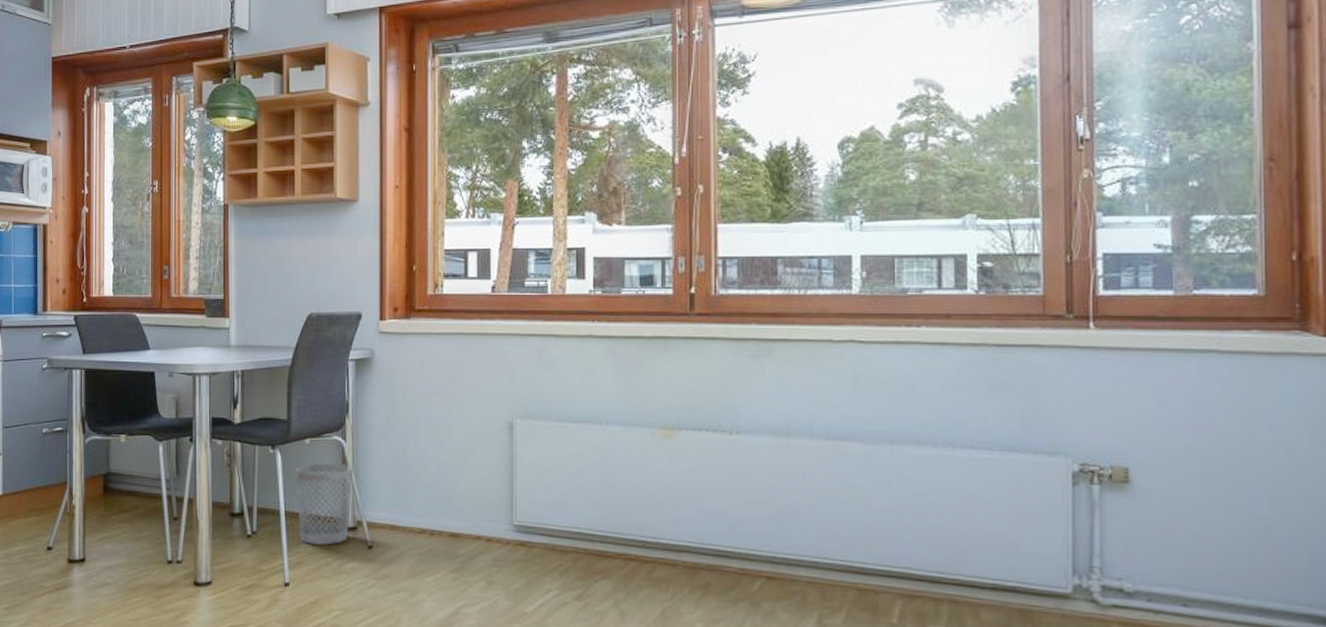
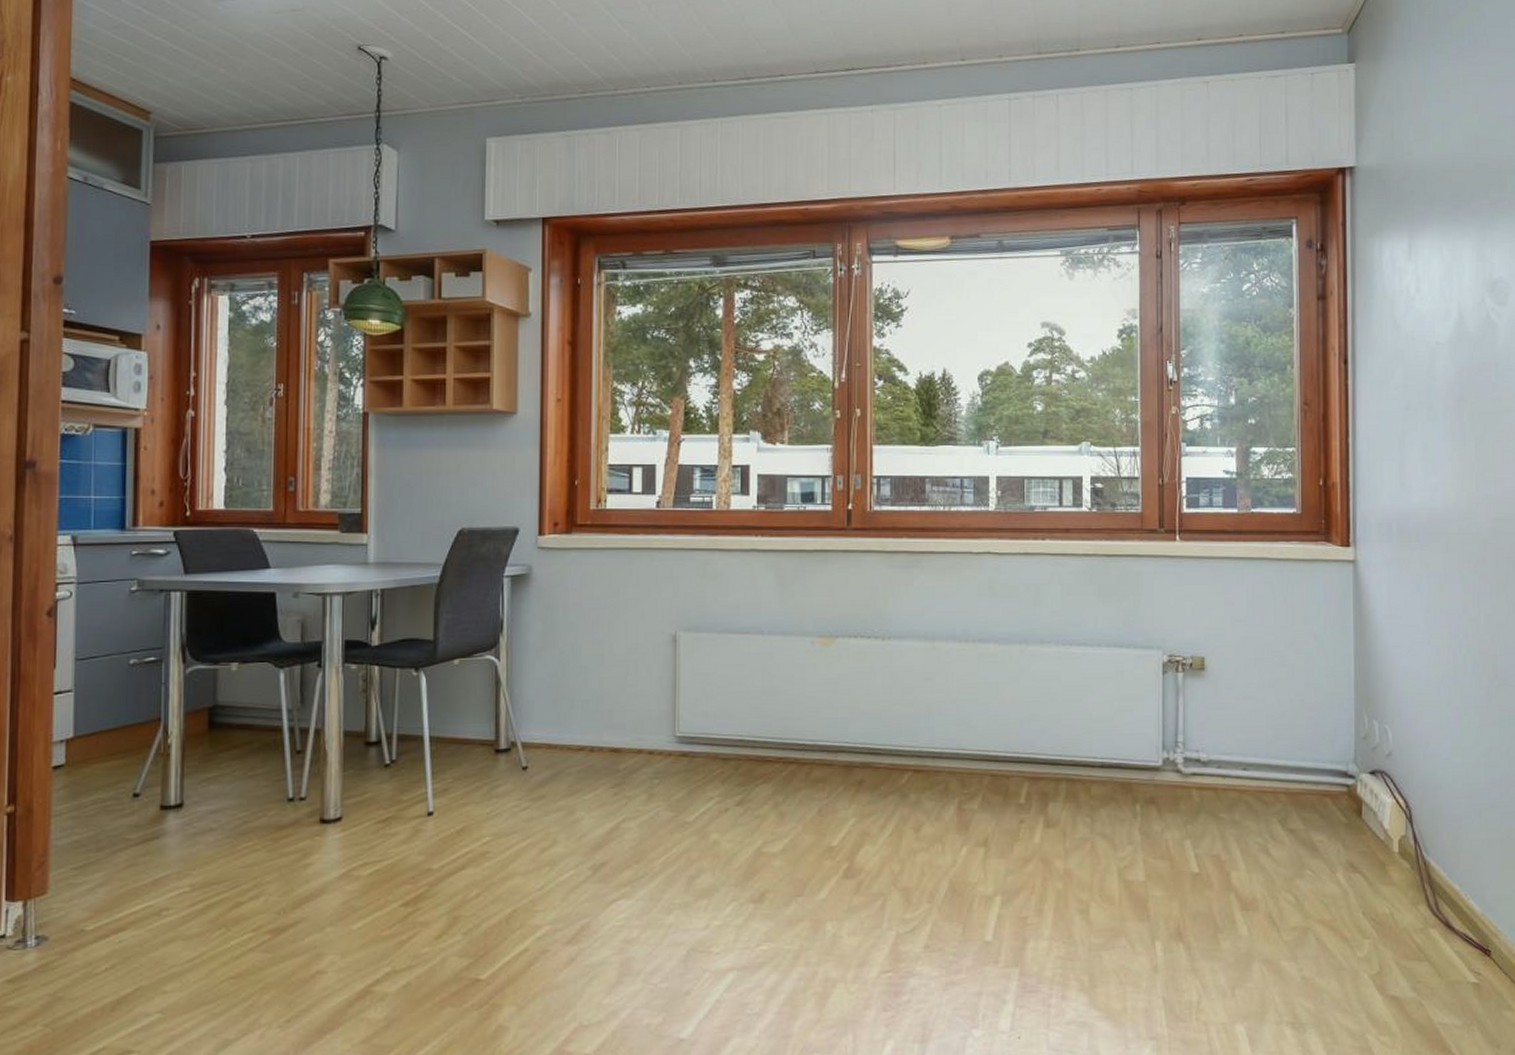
wastebasket: present [295,463,353,545] -> none [441,684,507,770]

